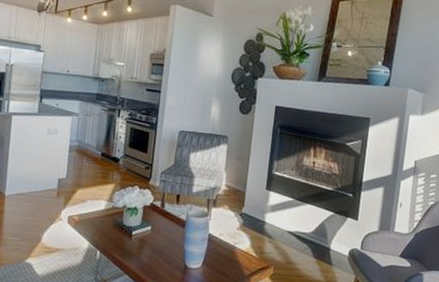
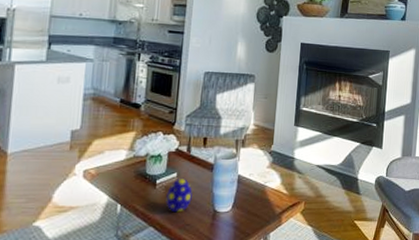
decorative egg: none [140,232,165,264] -> present [166,179,193,213]

